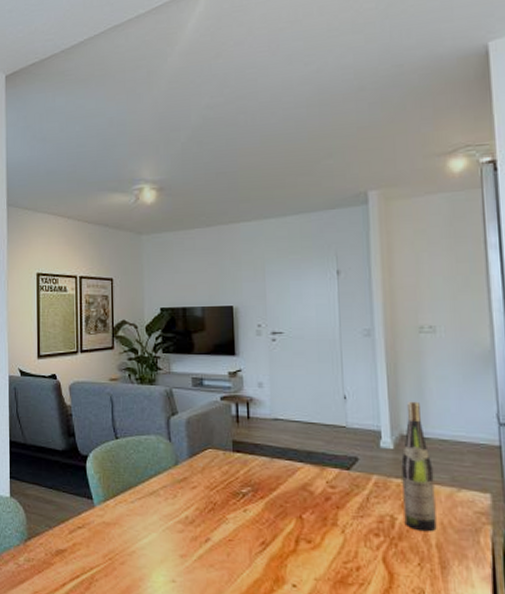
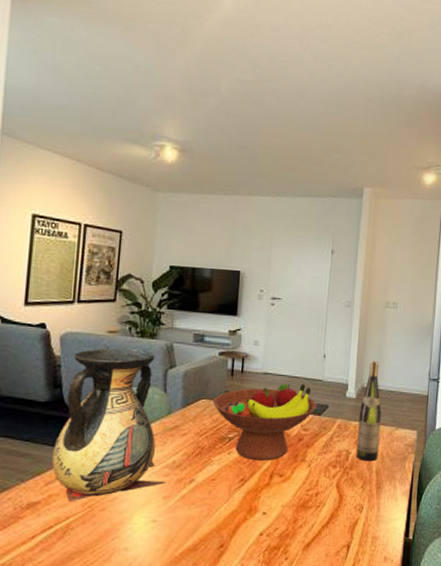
vase: none [73,395,181,553] -> present [52,347,166,503]
fruit bowl: none [219,430,343,523] -> present [212,383,317,461]

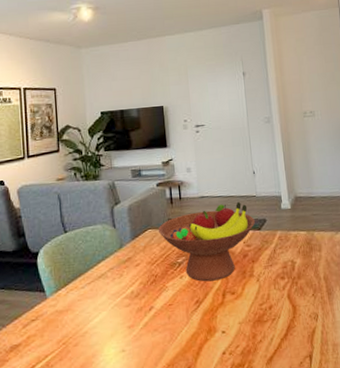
vase: present [52,347,166,503] -> none [25,191,128,342]
wine bottle: present [356,361,382,462] -> none [296,169,324,269]

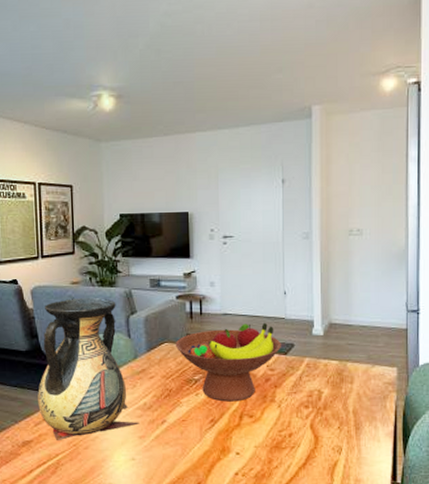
vase: none [25,191,128,342] -> present [38,297,140,441]

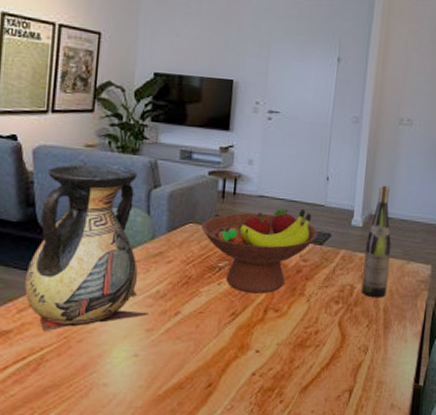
wine bottle: none [329,294,354,401] -> present [361,185,392,298]

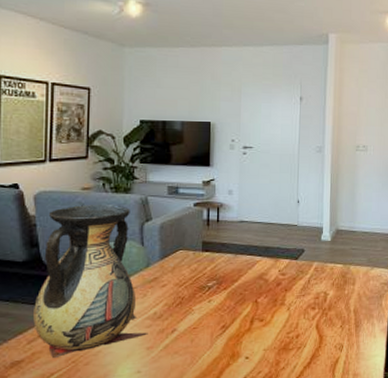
fruit bowl: present [200,208,318,294] -> none [190,229,293,307]
wine bottle: present [361,185,392,298] -> none [334,203,357,302]

